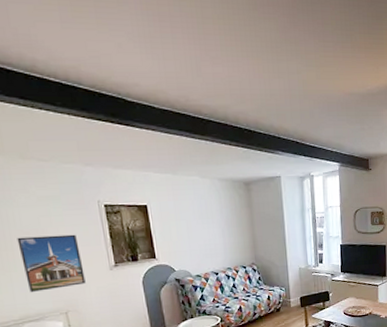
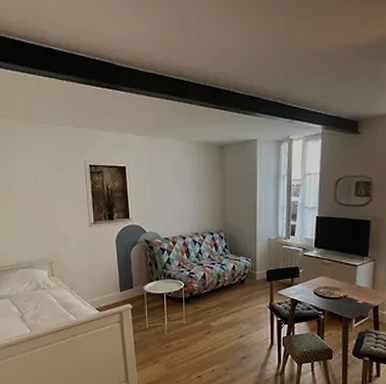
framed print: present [17,234,86,292] -> none [19,191,69,242]

